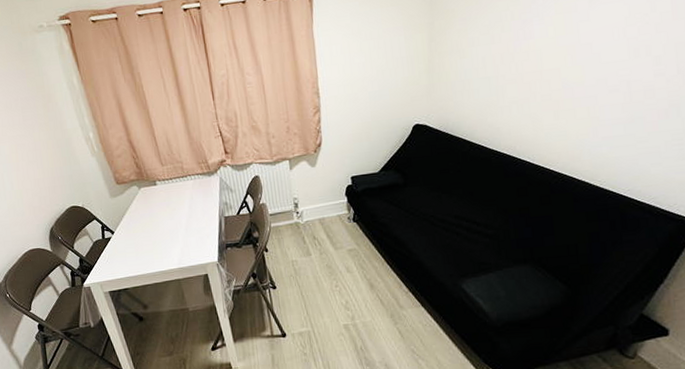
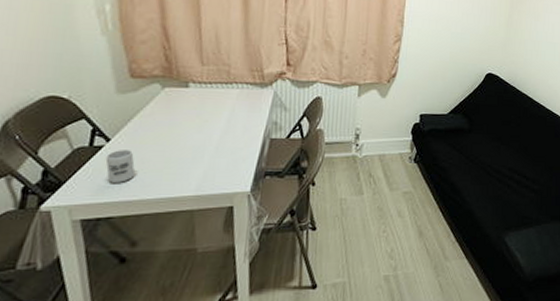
cup: none [114,238,136,264] -> present [105,150,136,183]

